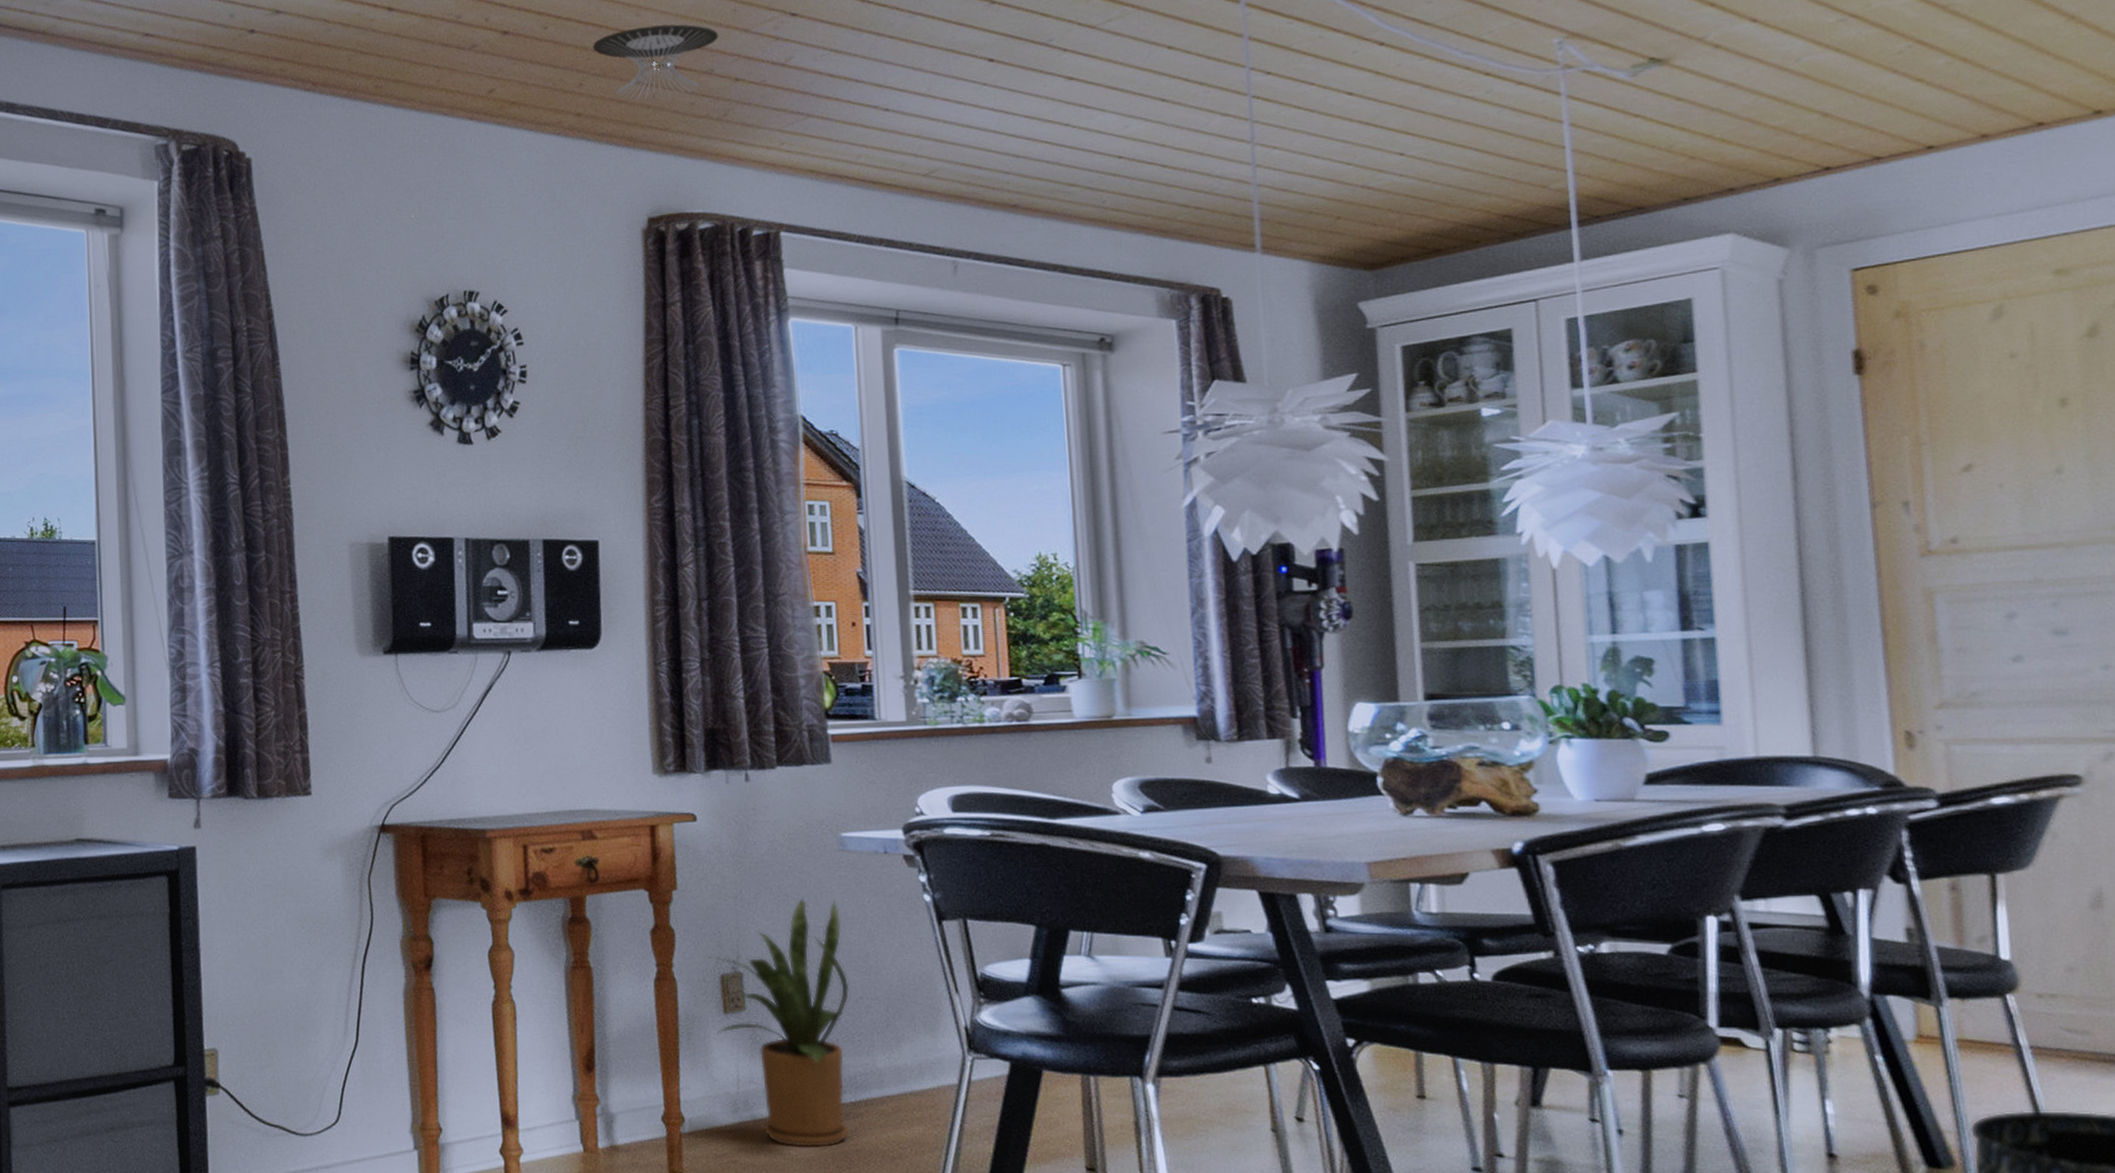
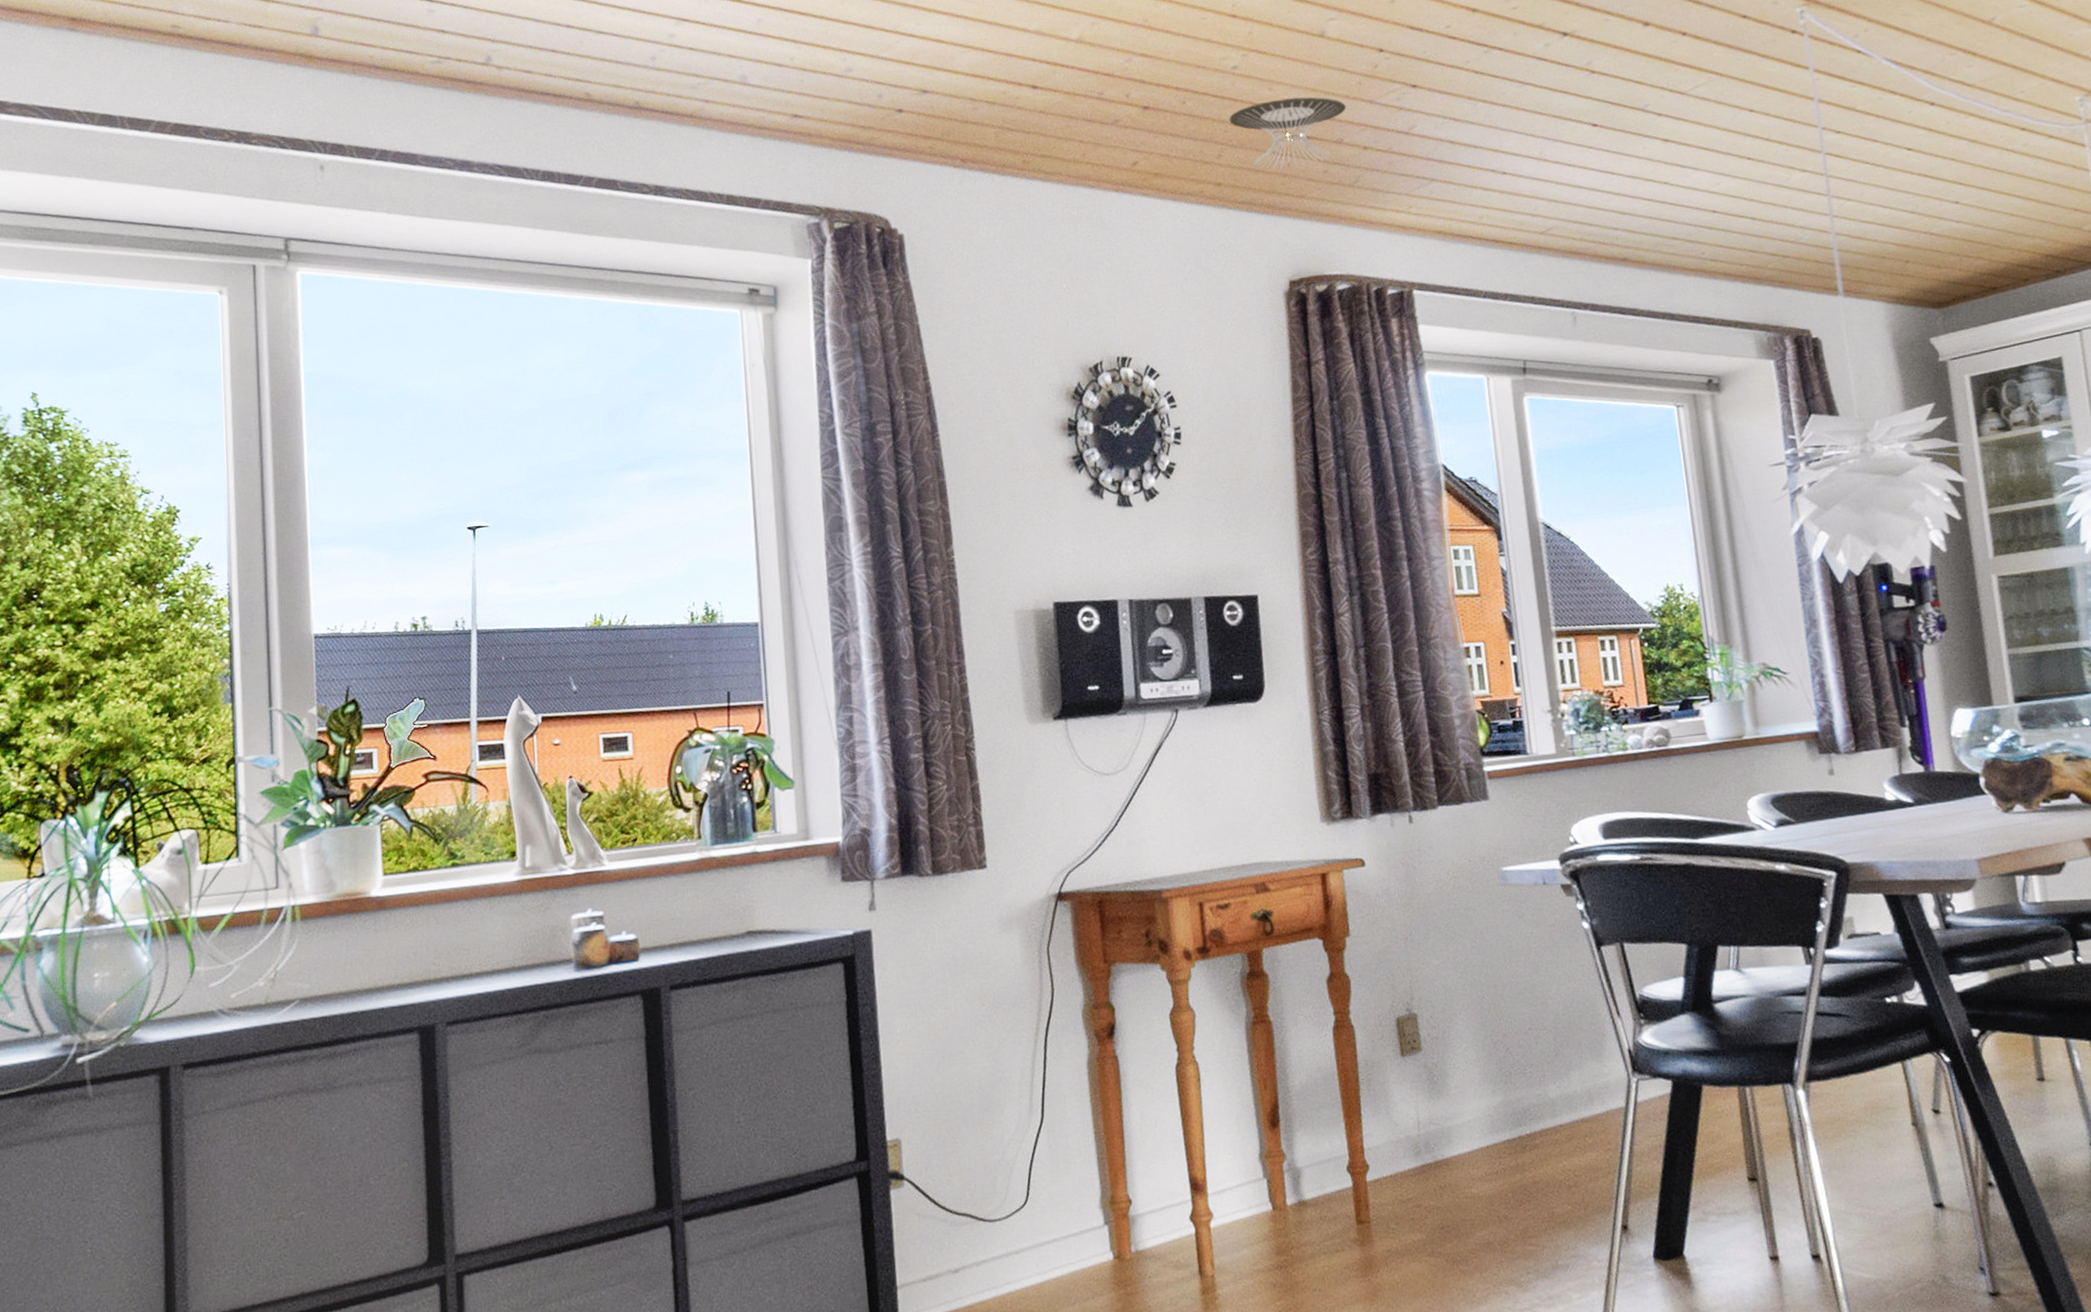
house plant: present [708,897,850,1148] -> none [1383,934,1527,1186]

